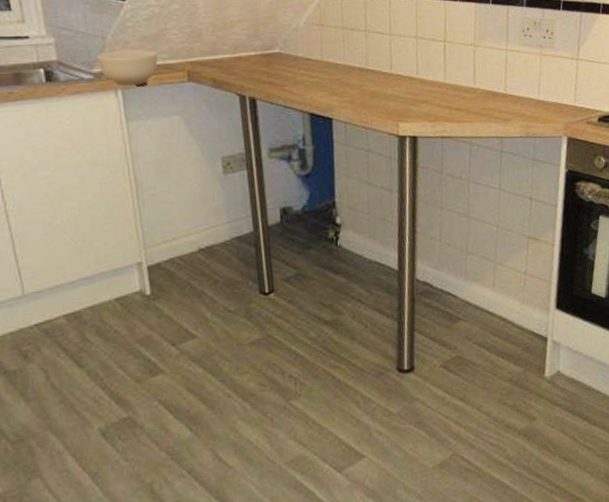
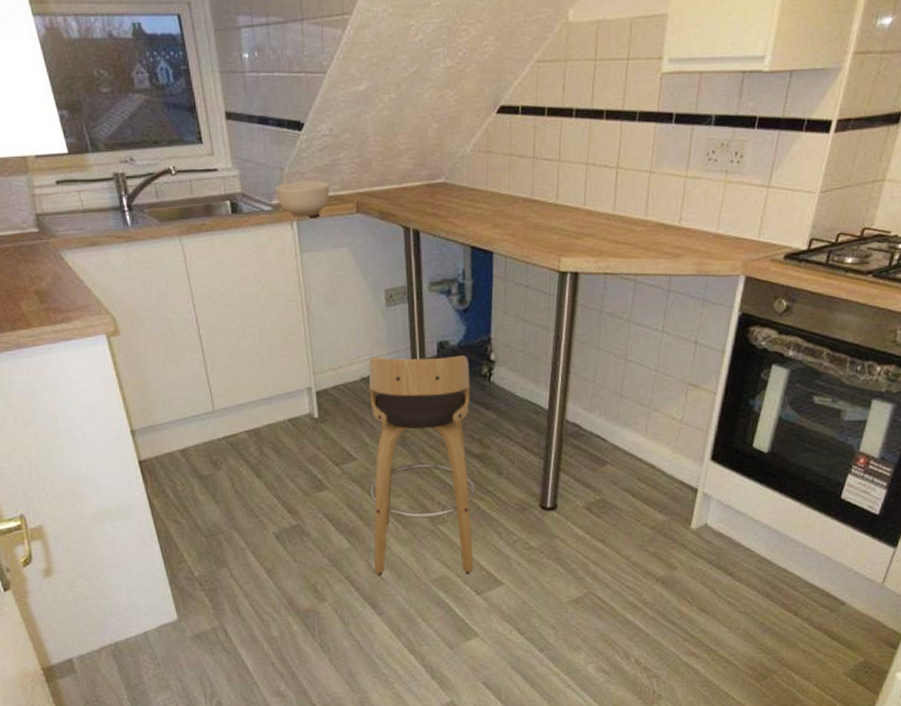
bar stool: none [206,220,332,464] -> present [368,355,475,575]

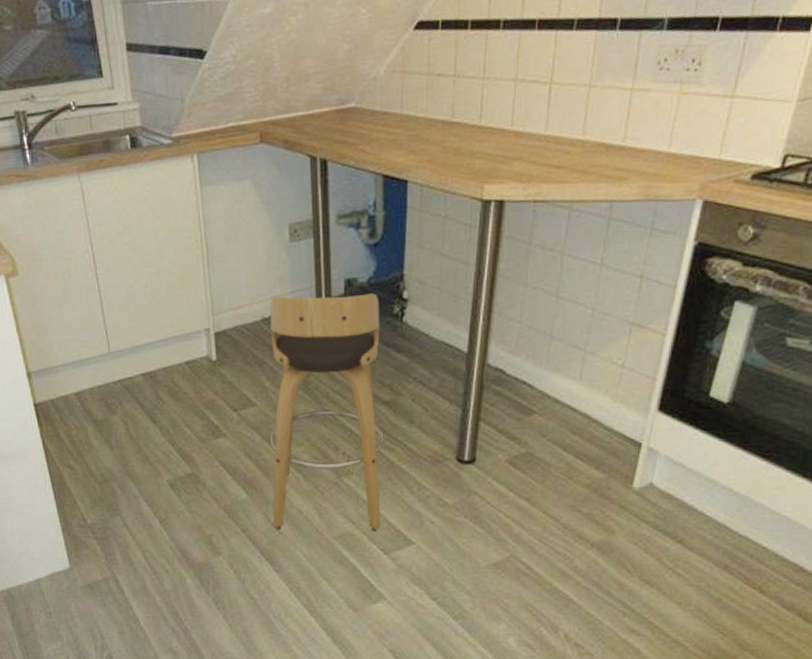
bowl: present [275,181,330,218] -> none [176,111,233,150]

